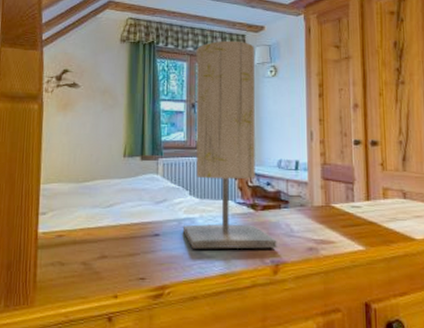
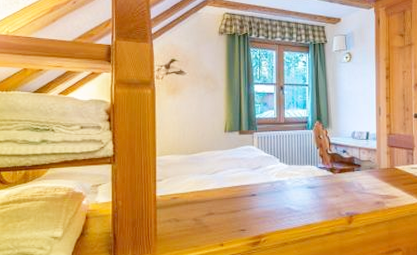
table lamp: present [182,40,277,249] -> none [274,31,351,205]

